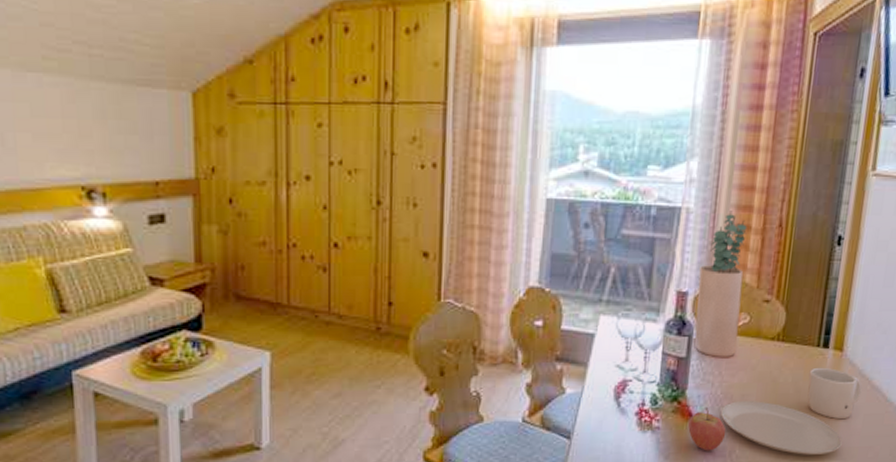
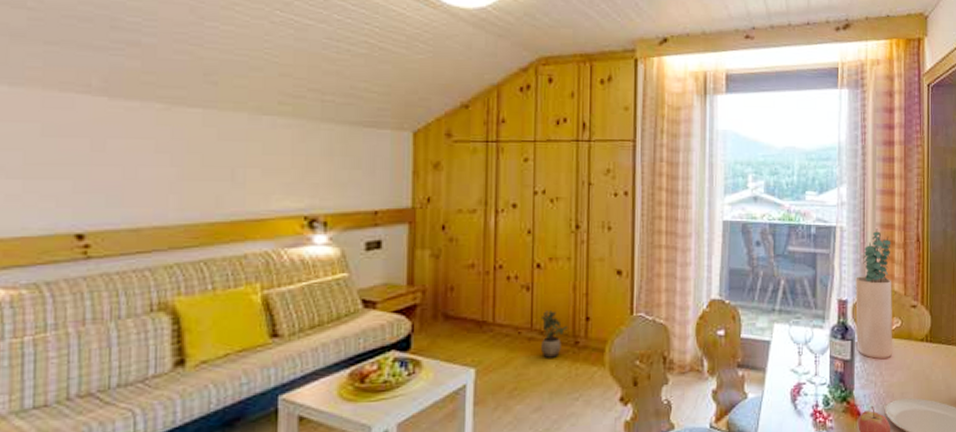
potted plant: none [339,294,369,344] -> present [540,311,568,358]

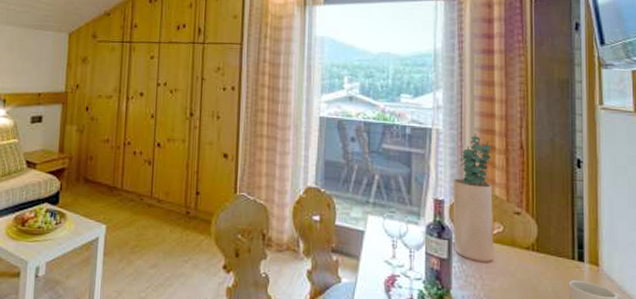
potted plant: present [540,311,568,358] -> none [158,183,181,224]

